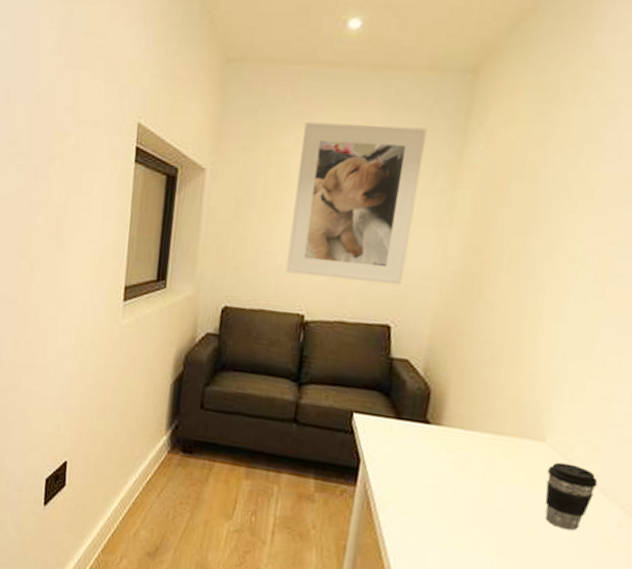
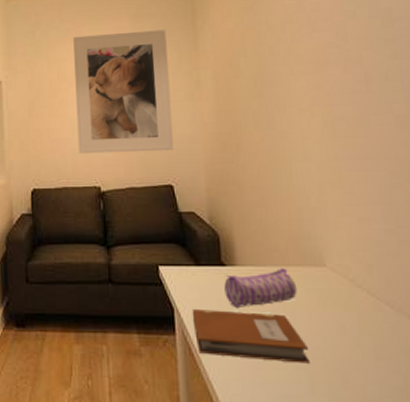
notebook: none [376,463,500,537] -> present [192,308,309,364]
pencil case: none [421,433,506,472] -> present [224,268,297,307]
coffee cup: present [544,462,598,531] -> none [335,283,382,347]

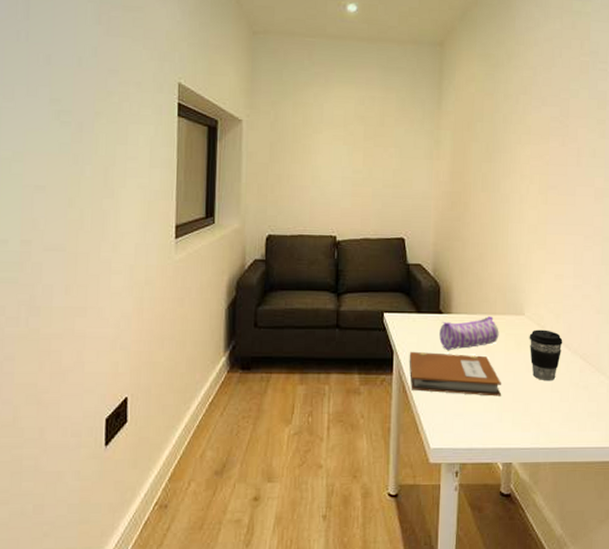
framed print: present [73,29,174,154] -> none [317,81,413,206]
coffee cup: none [335,283,382,347] -> present [529,329,563,381]

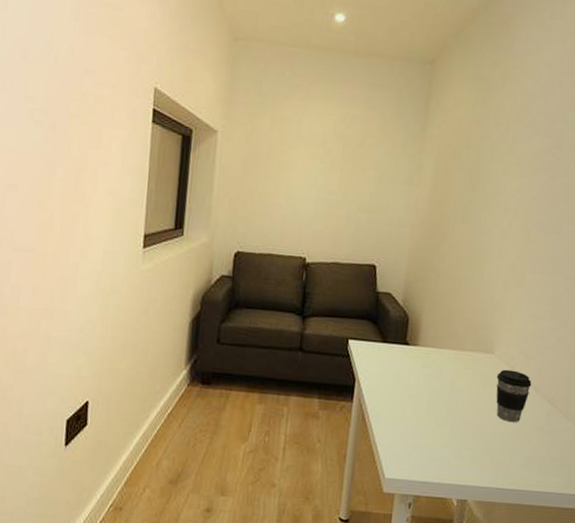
notebook: present [409,351,502,396] -> none [370,380,464,433]
pencil case: present [439,316,499,350] -> none [403,352,466,383]

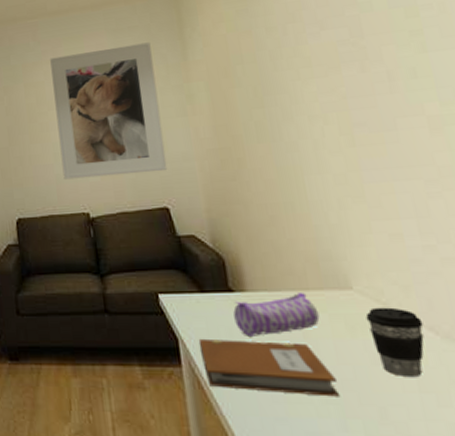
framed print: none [289,95,398,232] -> present [50,42,168,180]
notebook: none [370,380,464,433] -> present [198,338,339,397]
pencil case: none [403,352,466,383] -> present [233,293,320,336]

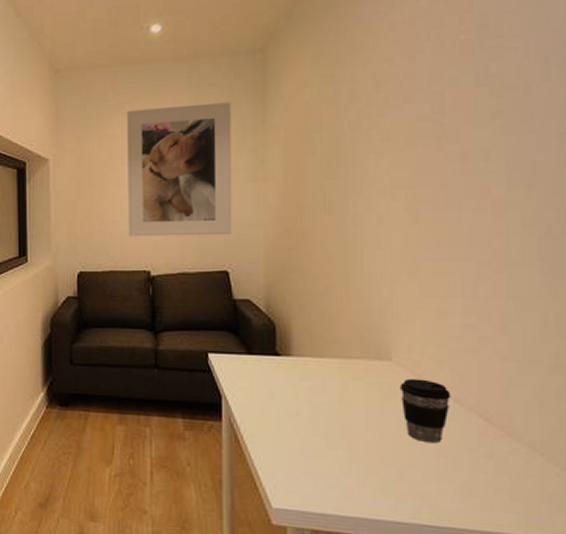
notebook: present [198,338,339,397] -> none [240,396,364,457]
pencil case: present [233,293,320,336] -> none [277,360,357,398]

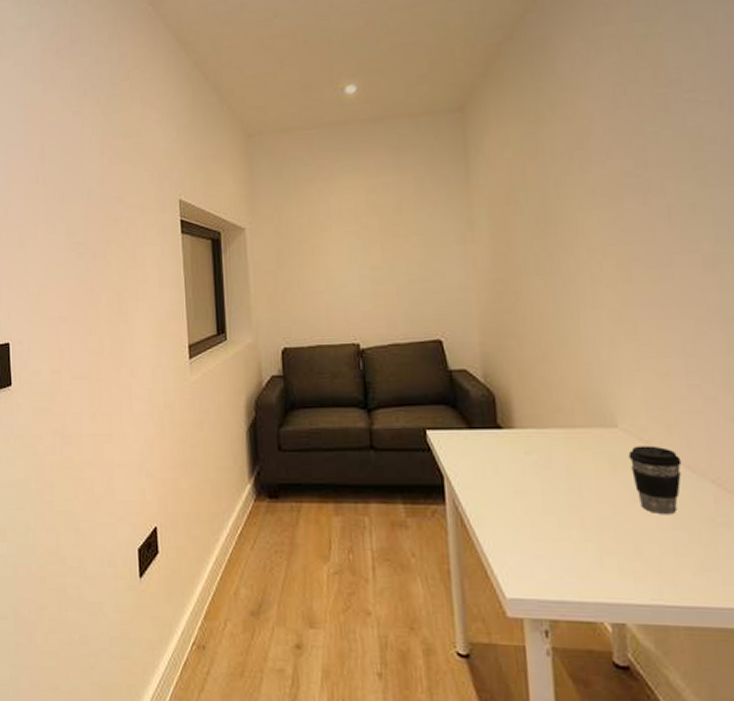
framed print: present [127,102,232,237] -> none [325,162,443,308]

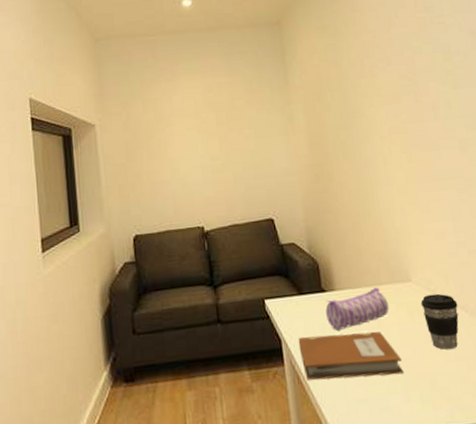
notebook: none [464,476,597,534] -> present [298,331,403,380]
pencil case: none [500,430,584,474] -> present [325,287,389,331]

